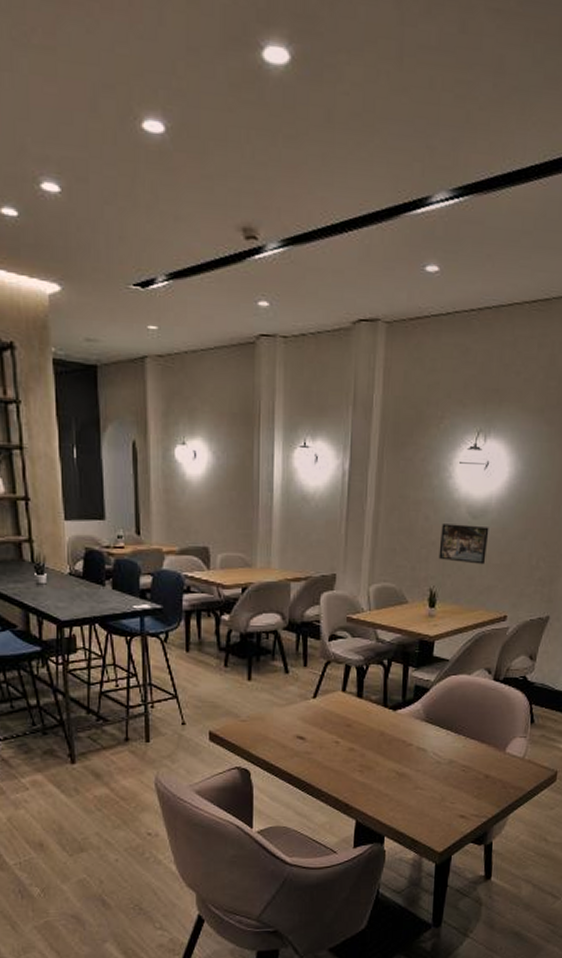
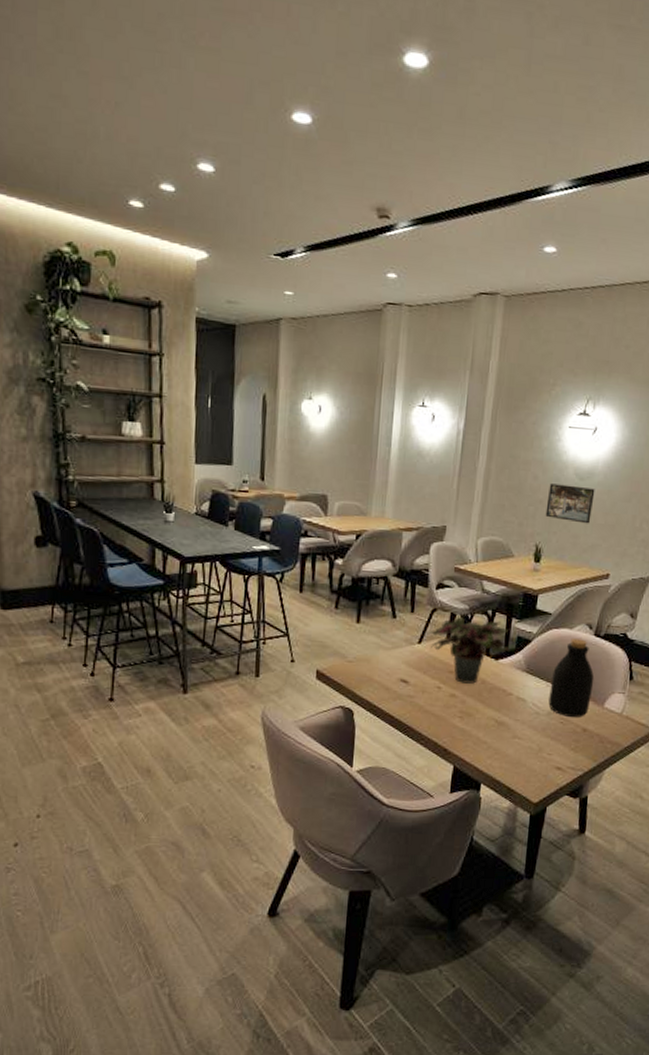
potted plant: none [318,667,409,736] -> present [424,616,511,684]
bottle: none [449,684,495,765] -> present [548,638,595,718]

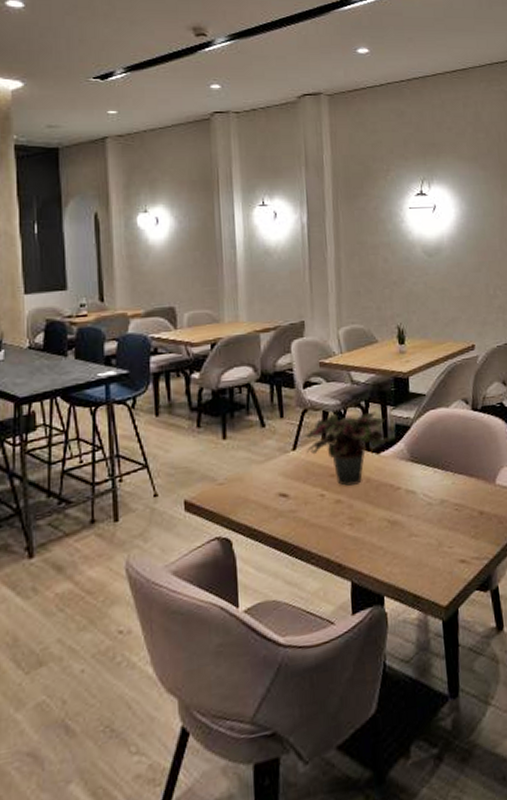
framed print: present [545,483,595,524] -> none [400,263,447,299]
bottle: present [548,638,595,718] -> none [437,416,482,502]

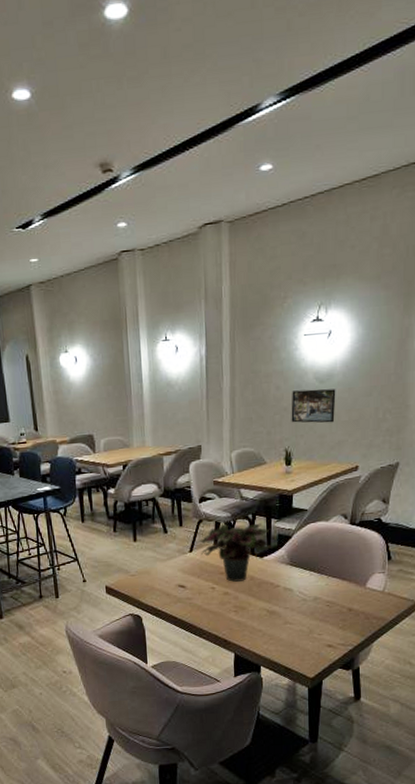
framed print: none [400,263,447,299] -> present [291,389,336,423]

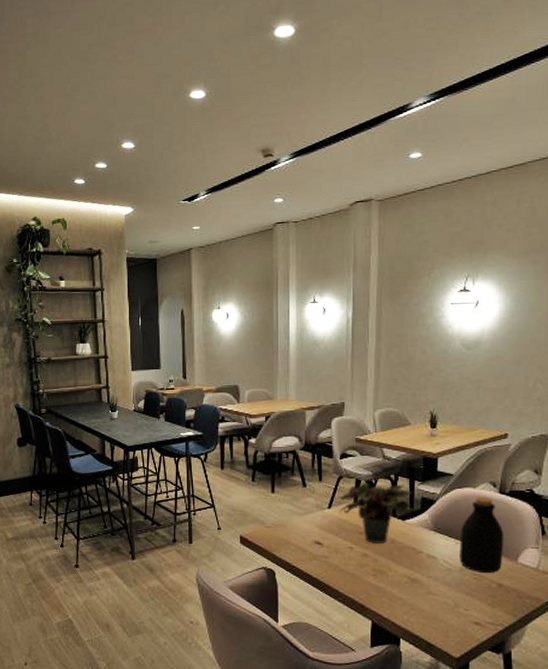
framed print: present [291,389,336,423] -> none [437,355,484,389]
bottle: none [313,529,354,601] -> present [459,497,504,574]

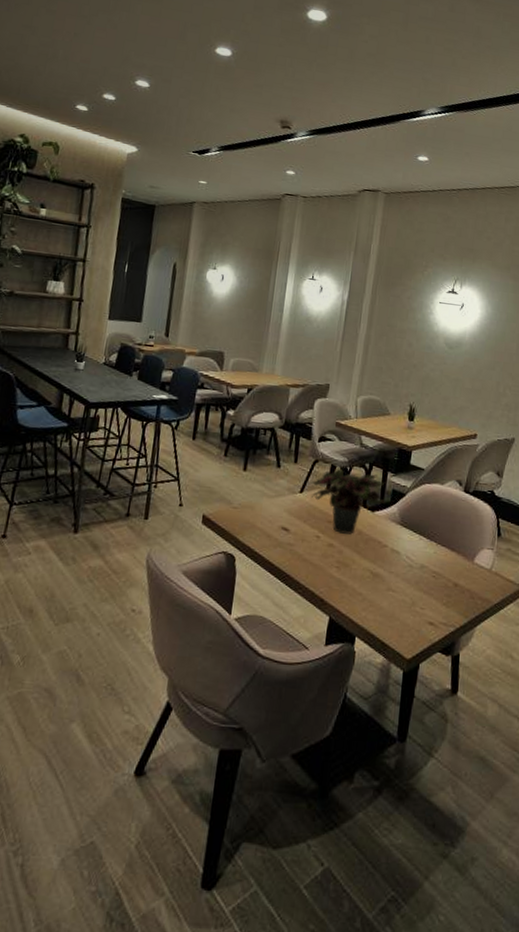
bottle: present [459,497,504,574] -> none [421,494,465,572]

